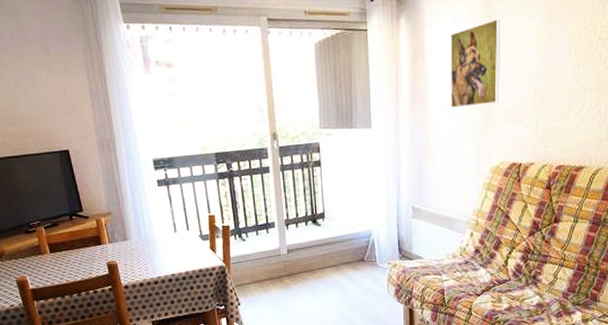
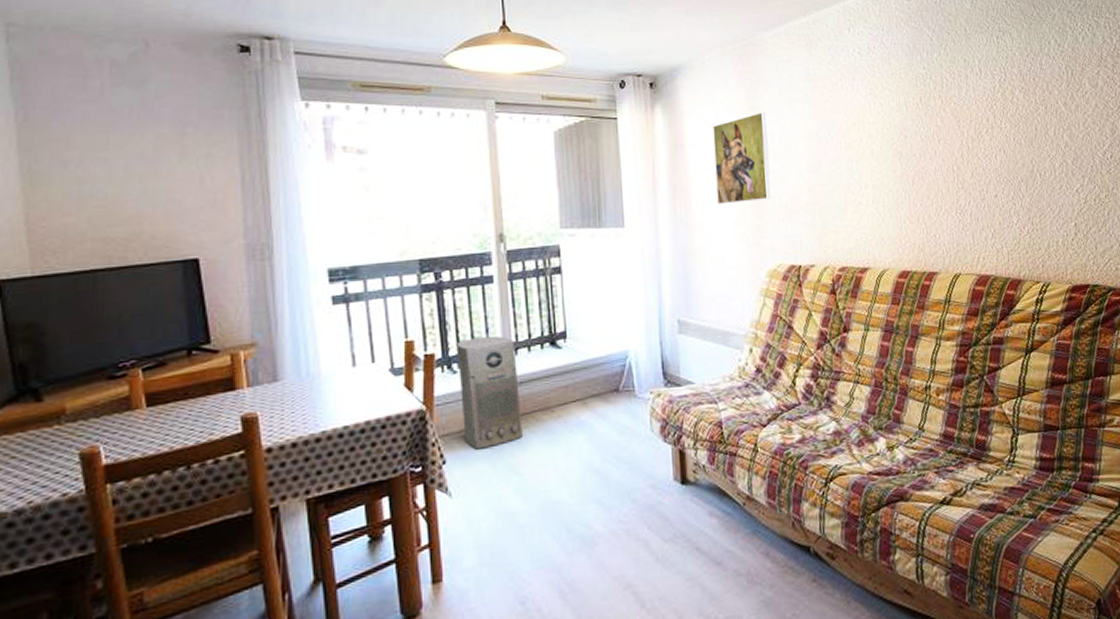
air purifier: none [244,214,293,297] -> present [456,335,523,450]

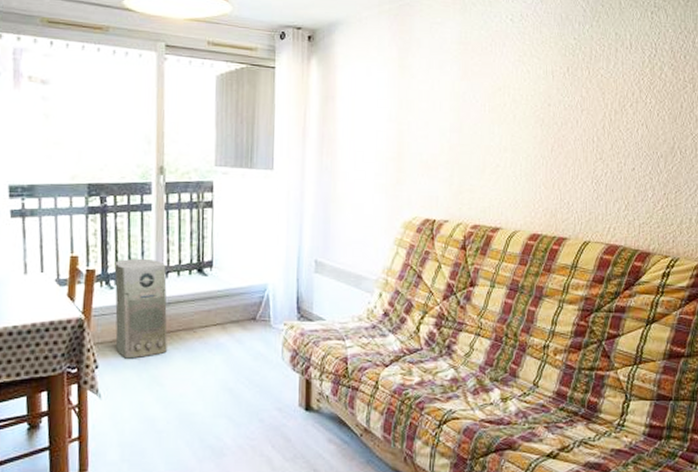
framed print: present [712,112,772,204] -> none [362,71,416,156]

